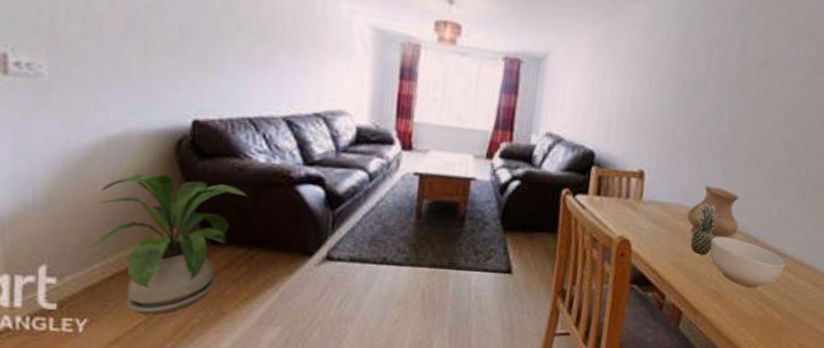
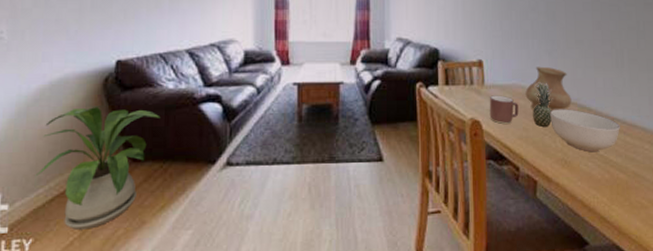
mug: none [642,213,677,247] -> present [489,95,519,124]

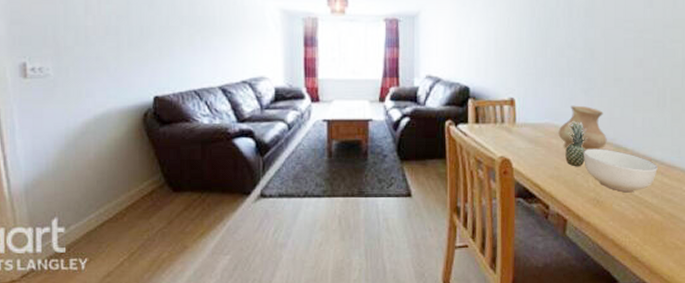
house plant: present [35,107,160,230] -> none [86,140,197,252]
mug: present [489,95,519,124] -> none [520,134,551,162]

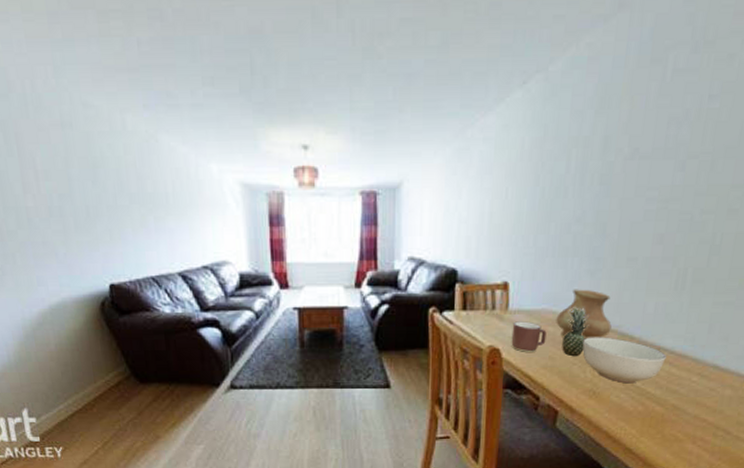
mug: none [520,134,551,162] -> present [511,321,547,352]

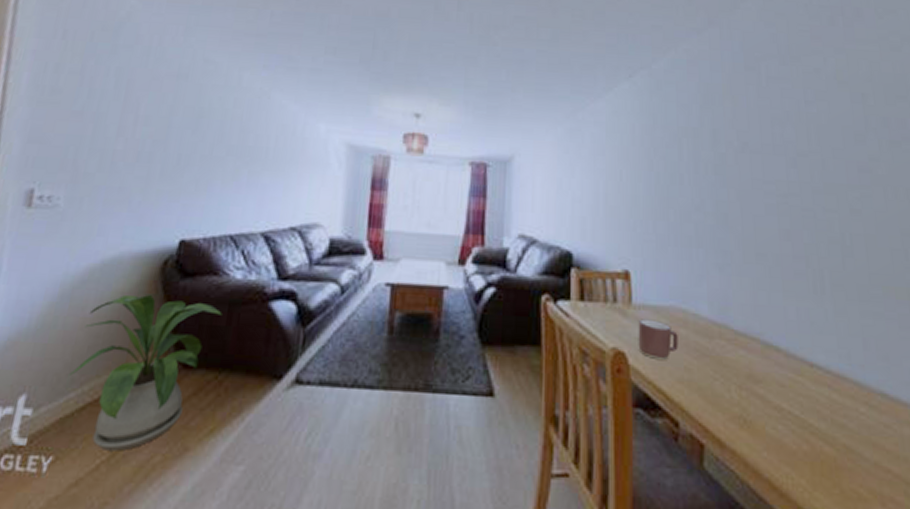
house plant: none [53,331,161,441] -> present [68,295,222,451]
vase: present [556,289,612,340] -> none [687,284,752,348]
fruit: present [562,307,591,357] -> none [698,306,728,370]
bowl: present [582,337,668,384] -> none [720,344,824,411]

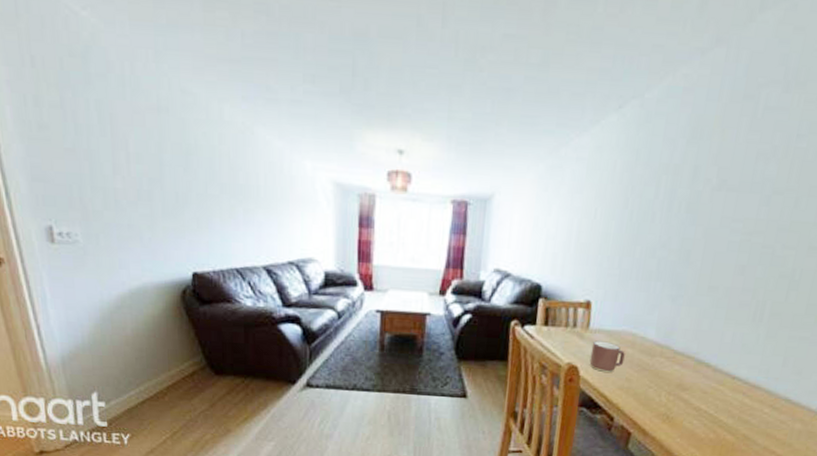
house plant: present [68,295,222,451] -> none [125,318,240,431]

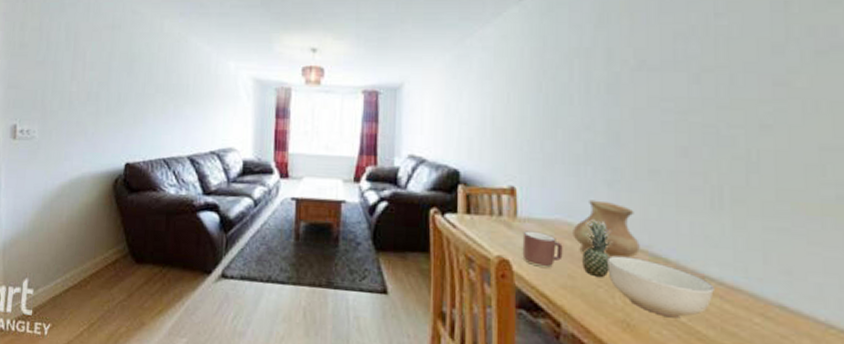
vase: none [635,313,690,364] -> present [573,200,640,258]
fruit: none [639,330,669,380] -> present [582,219,614,278]
bowl: none [658,361,742,411] -> present [606,255,716,318]

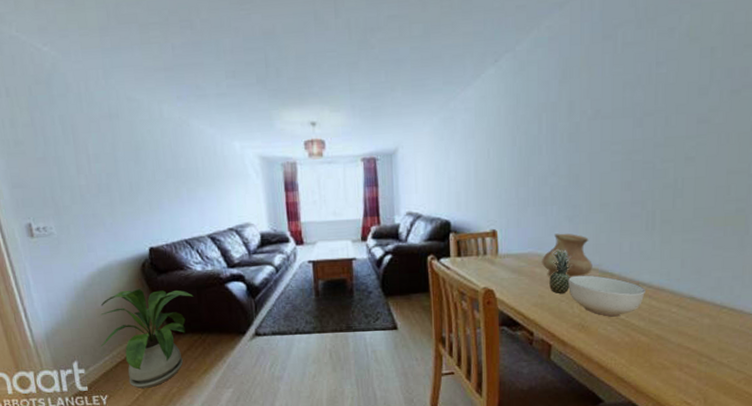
house plant: none [55,206,162,323] -> present [100,289,194,389]
mug: present [522,231,563,268] -> none [503,264,534,292]

